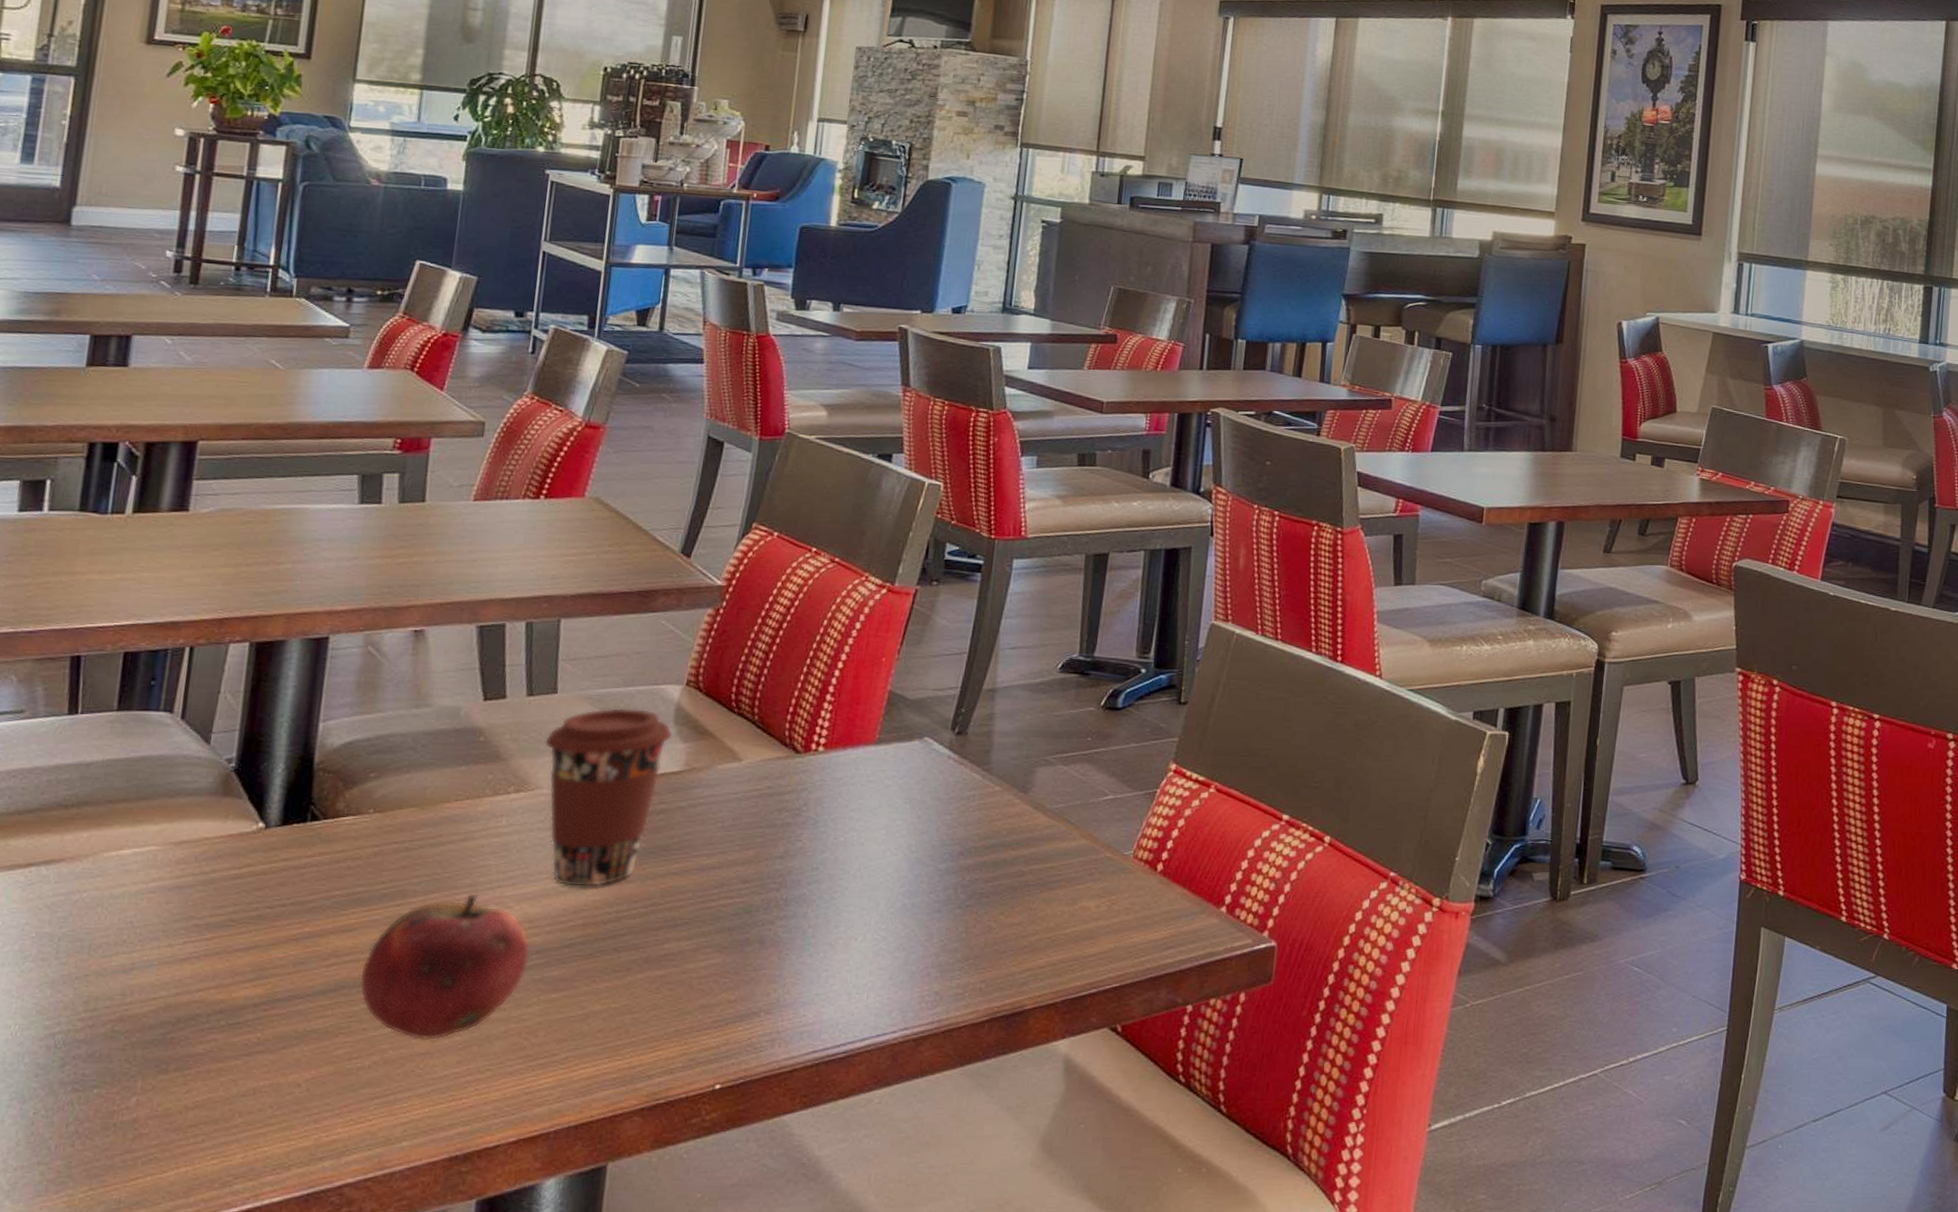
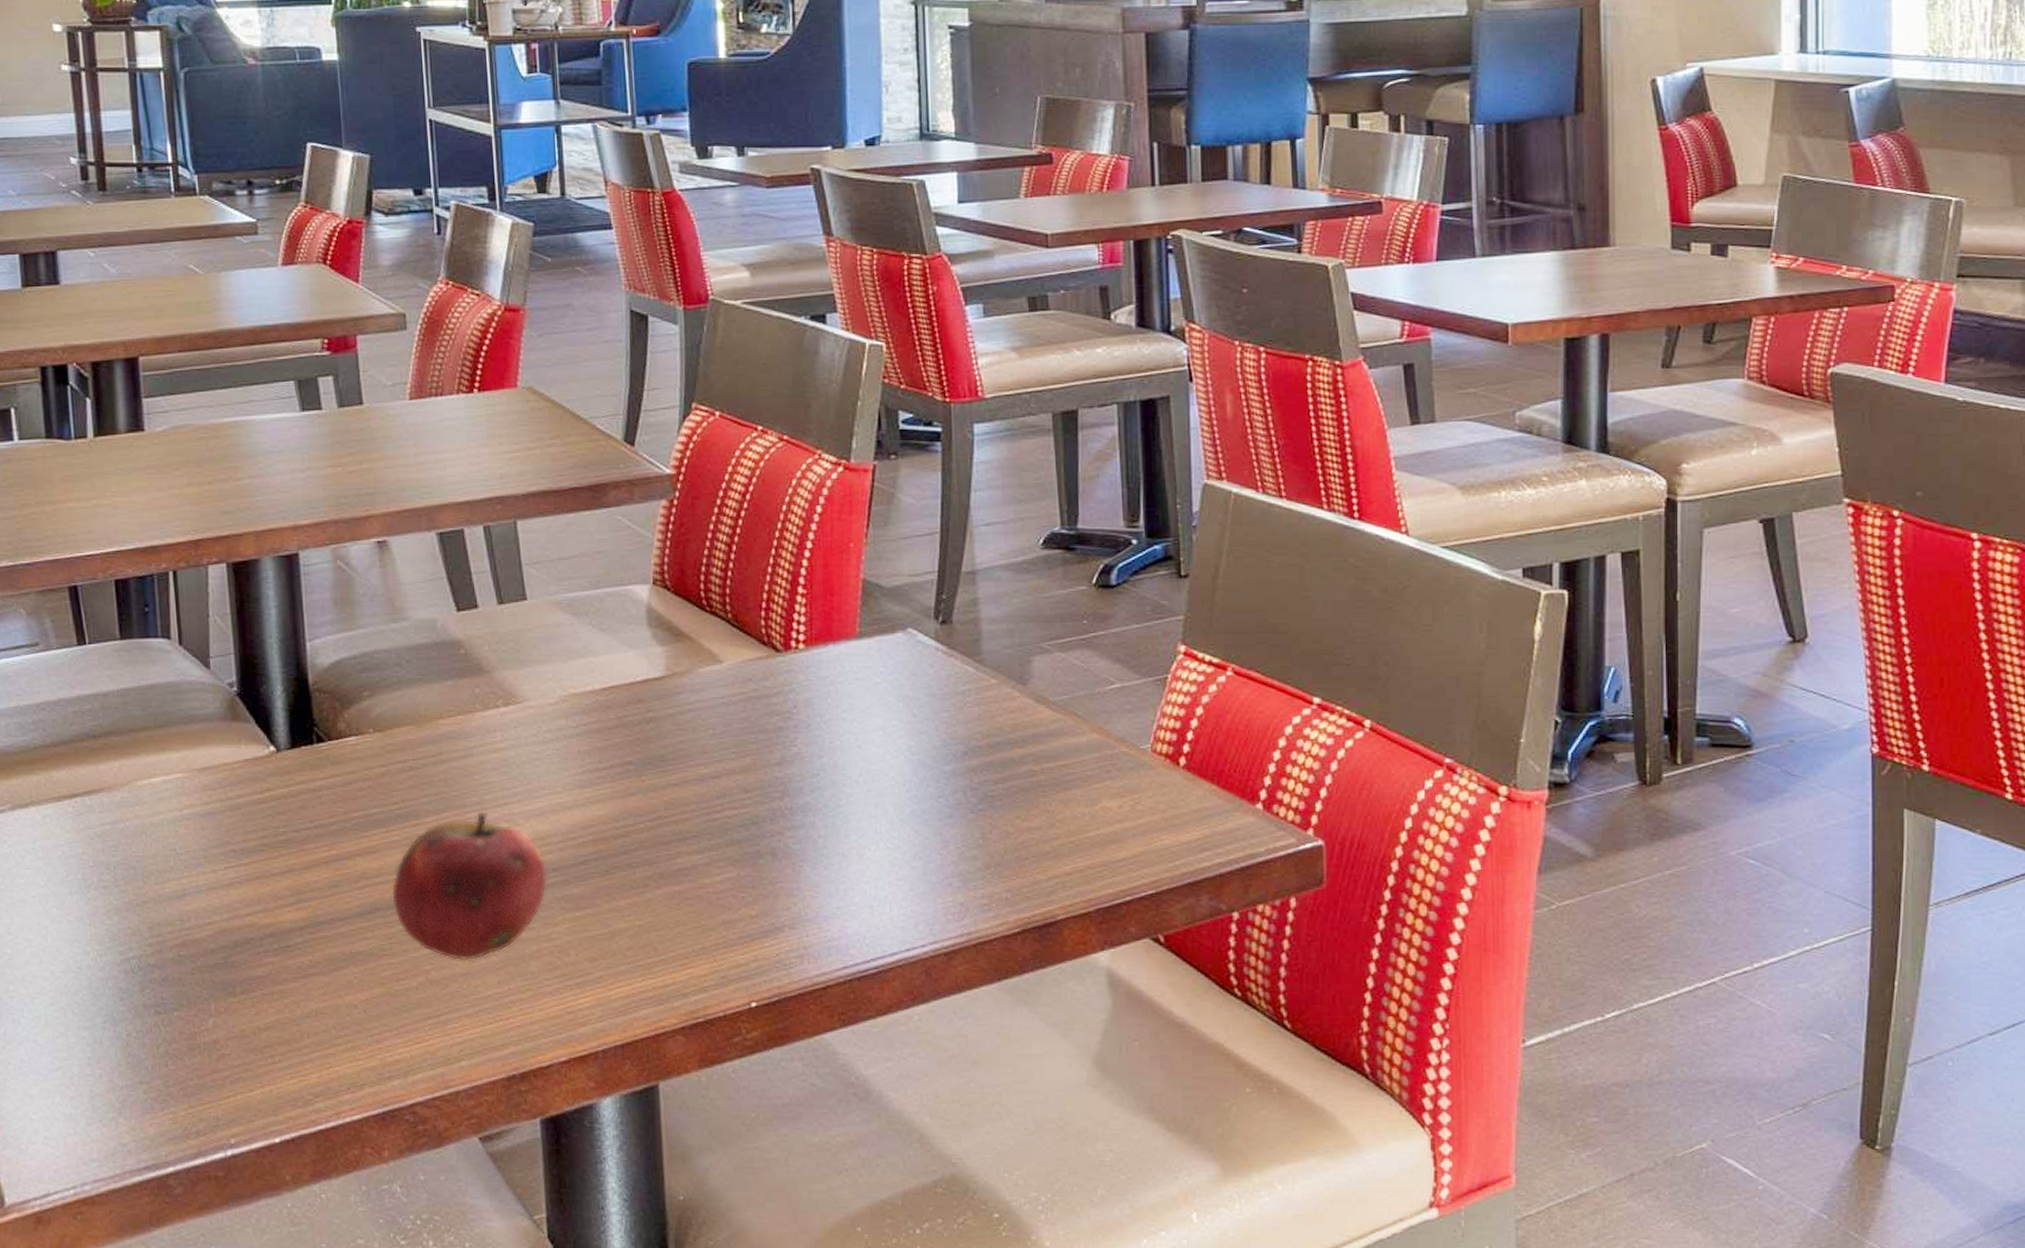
coffee cup: present [544,707,673,887] -> none [523,611,649,801]

